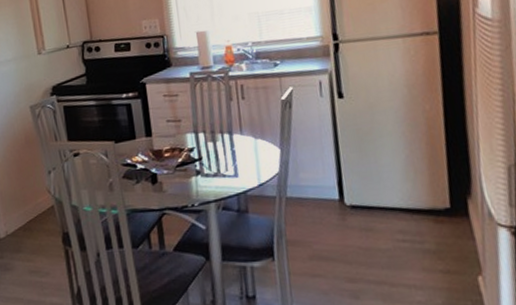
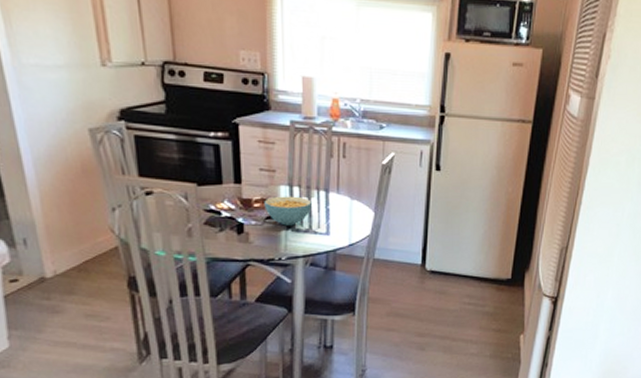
cereal bowl: none [173,142,218,172] -> present [264,196,312,226]

